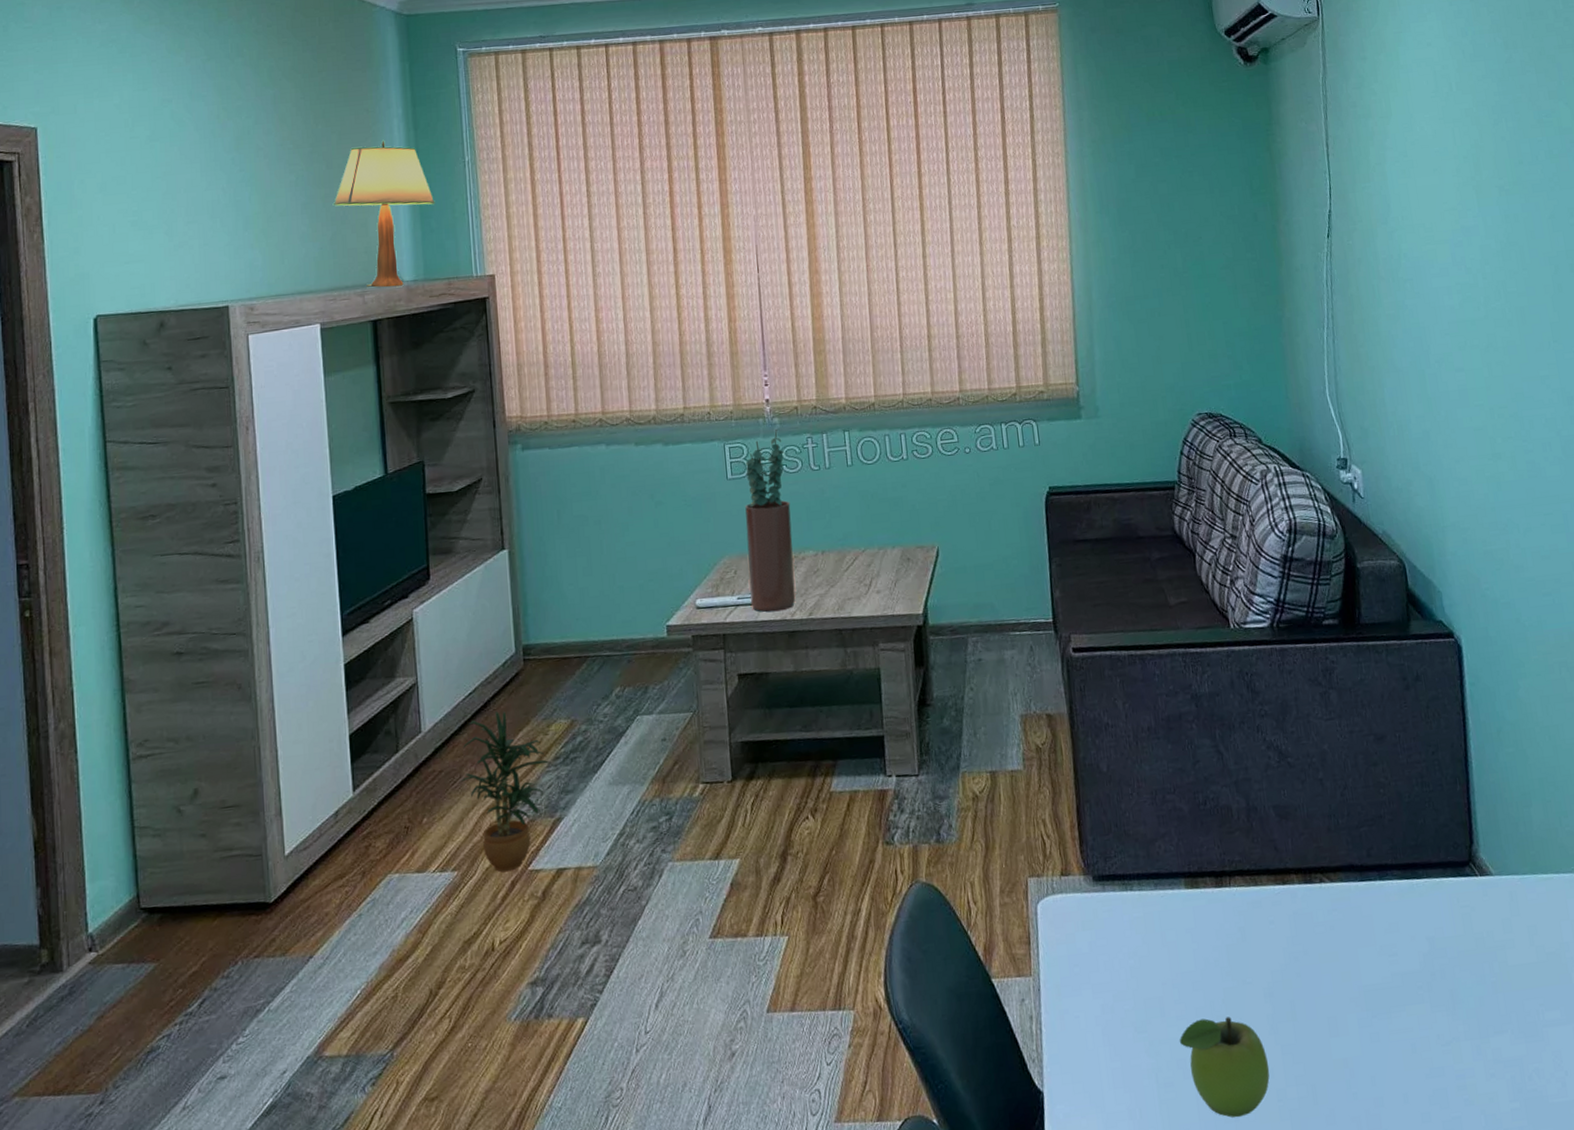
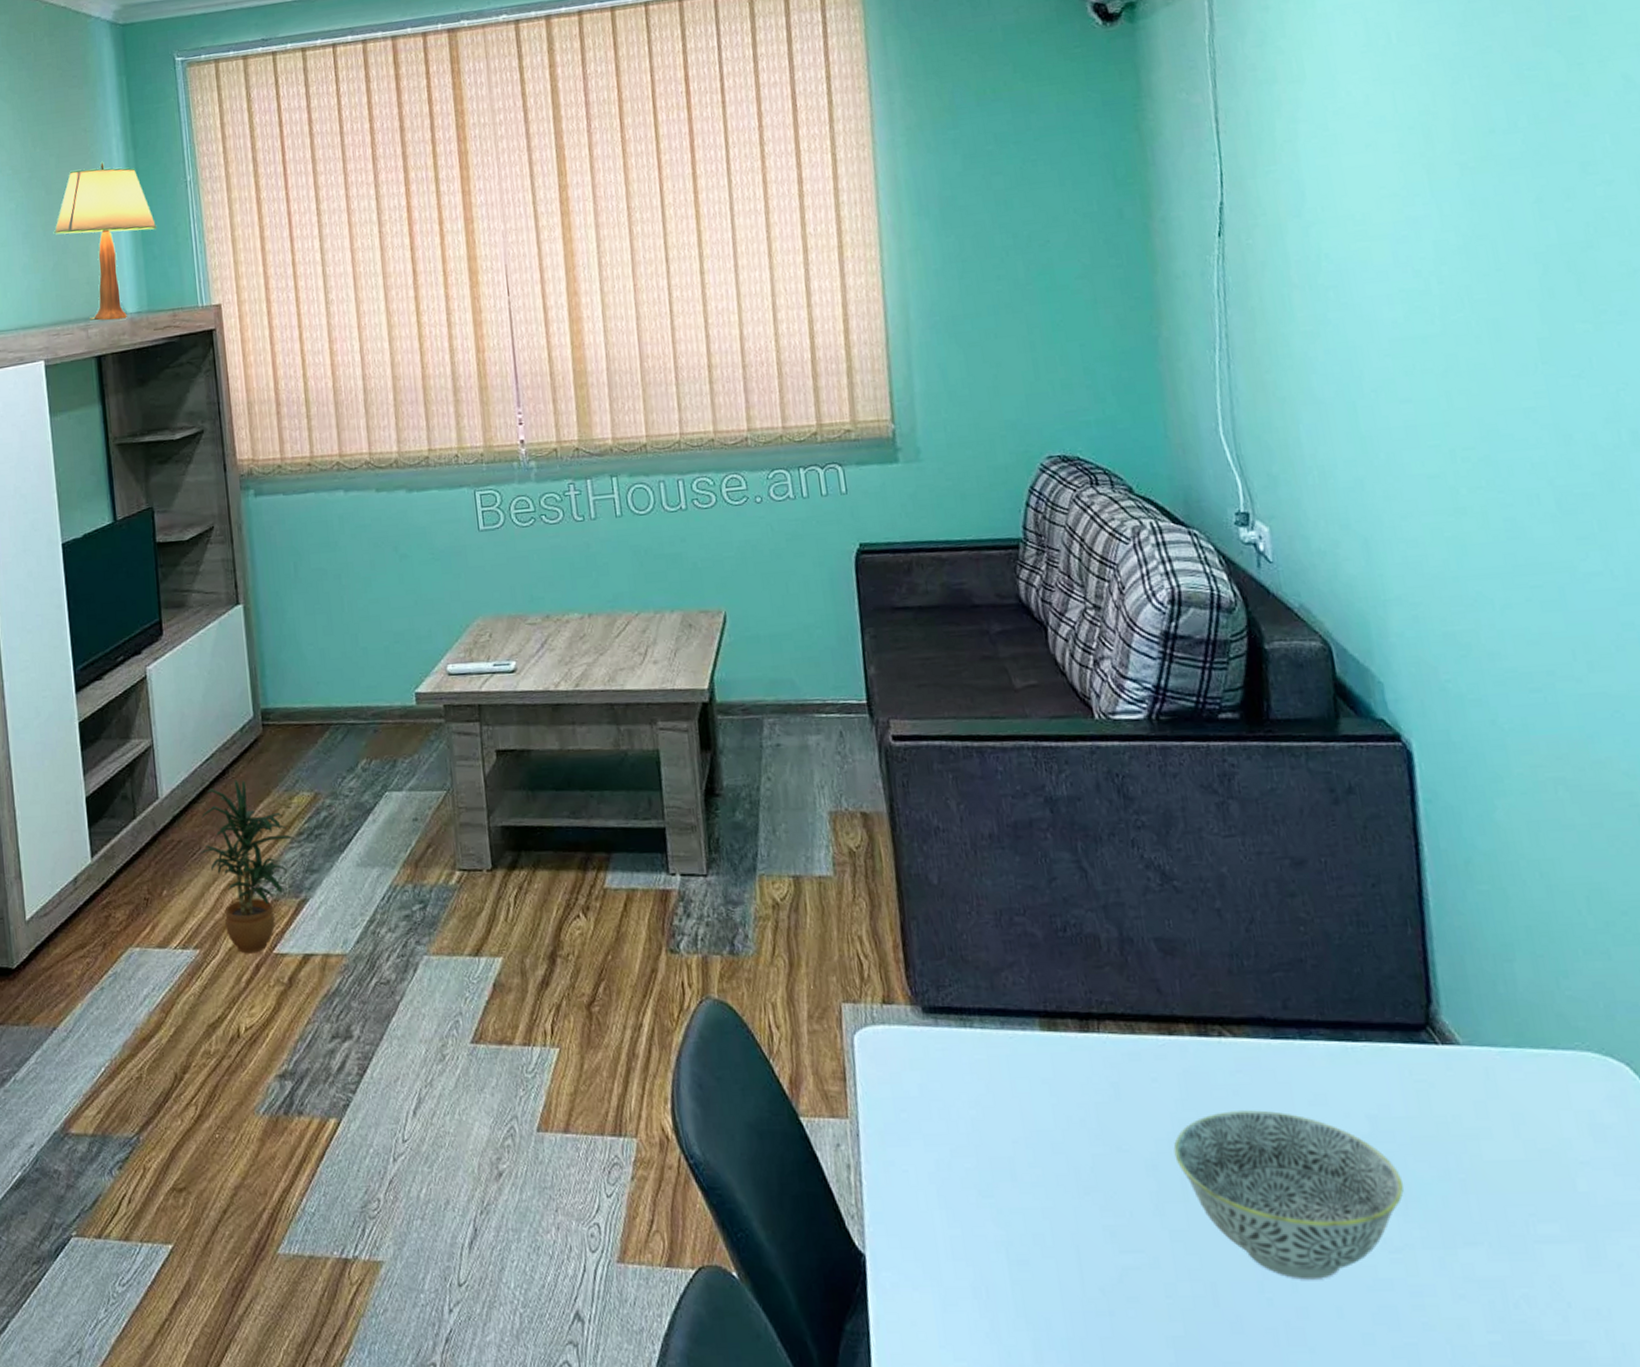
vase: present [745,428,796,612] -> none [500,473,560,681]
fruit: present [1179,1017,1270,1118] -> none [1035,1188,1155,1312]
bowl: none [1285,940,1452,1075] -> present [1173,1110,1404,1280]

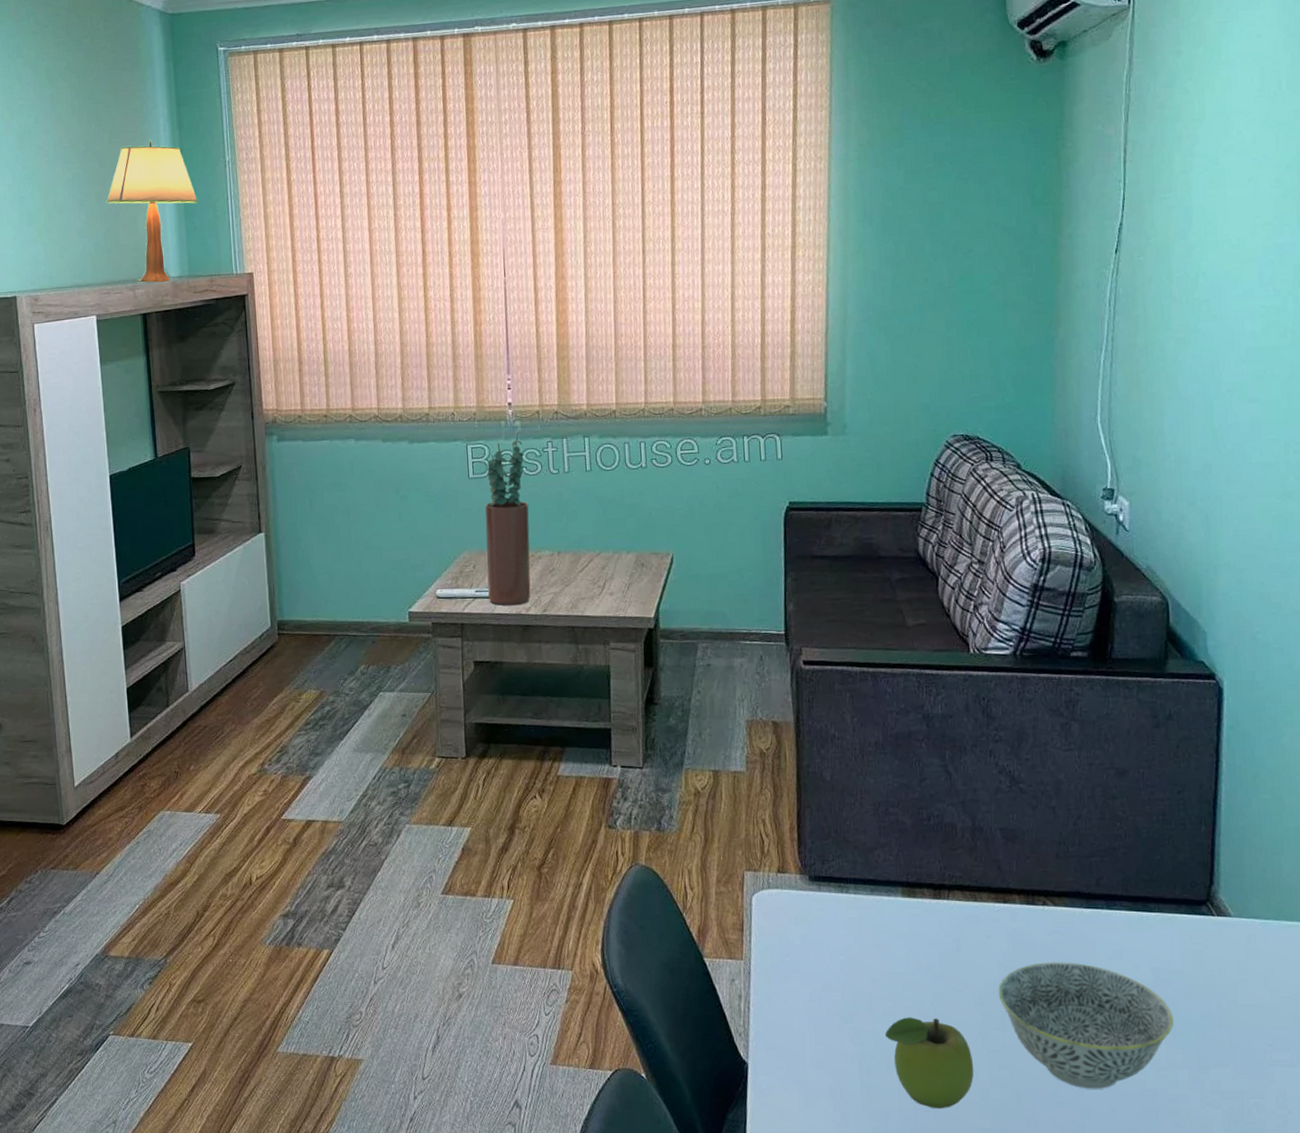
potted plant: present [199,780,294,954] -> none [222,678,302,819]
vase: none [500,473,560,681] -> present [485,431,531,606]
fruit: none [1035,1188,1155,1312] -> present [884,1017,974,1109]

